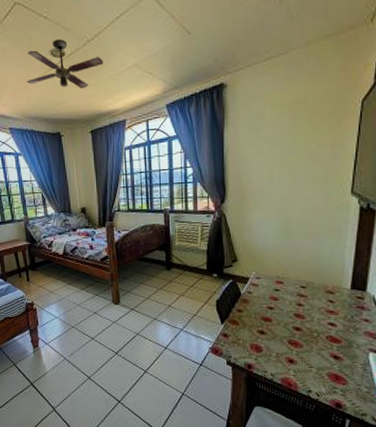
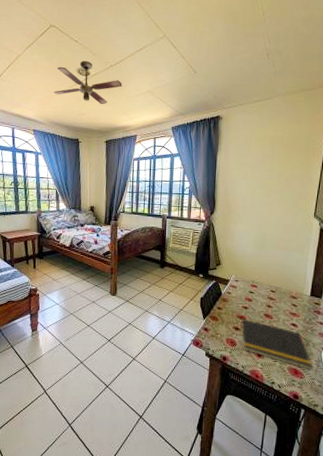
notepad: none [265,321,357,374] -> present [240,319,312,370]

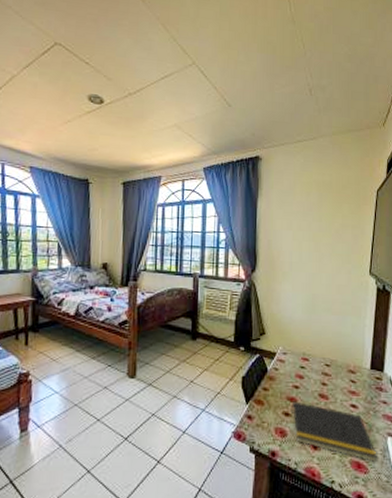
ceiling fan: present [54,60,122,105] -> none [58,85,144,139]

